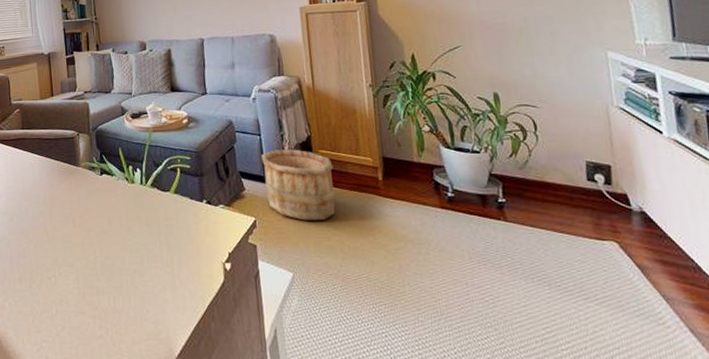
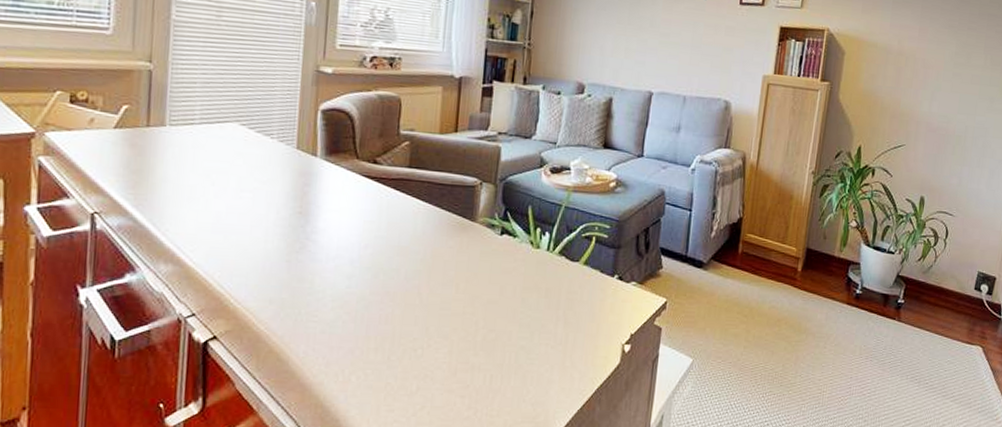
wooden bucket: present [261,149,335,221] -> none [683,228,758,307]

